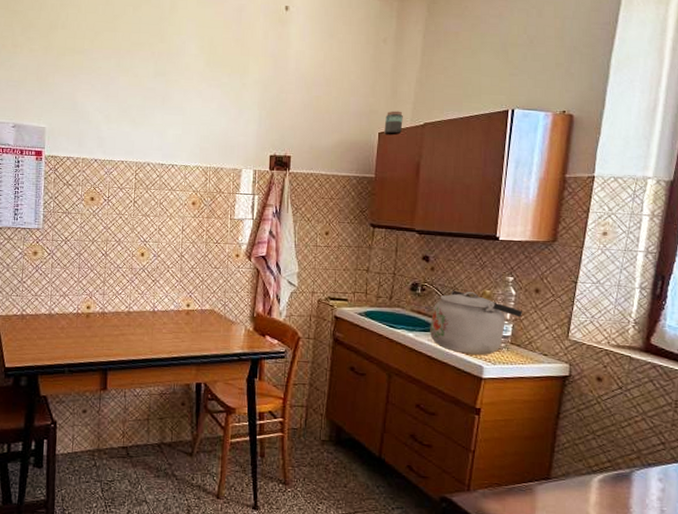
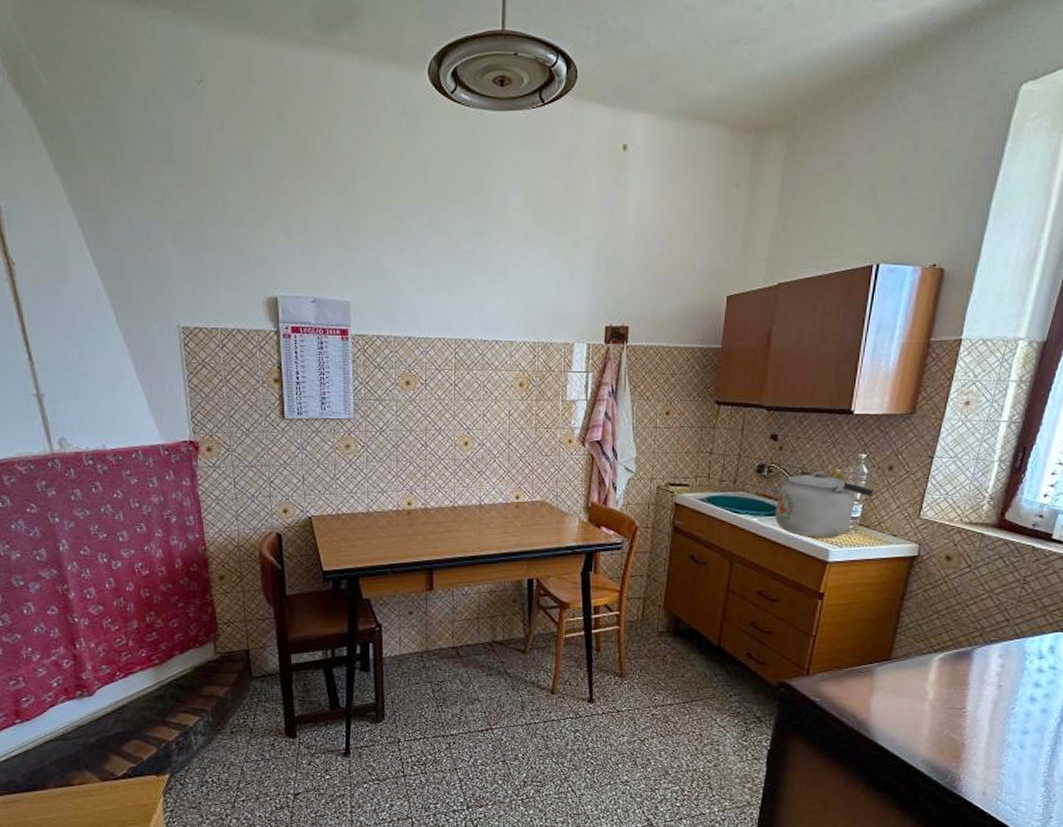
peanut butter: present [384,110,403,136] -> none [733,269,755,299]

